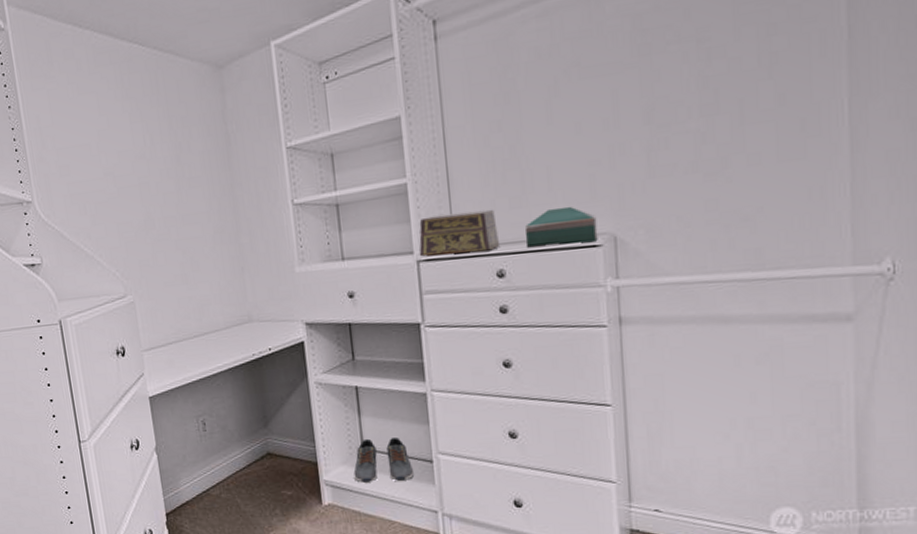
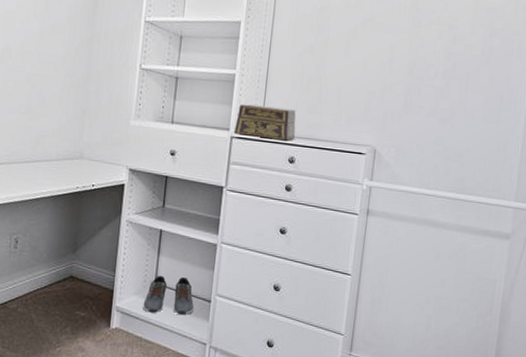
jewelry box: present [524,206,598,248] -> none [314,119,366,150]

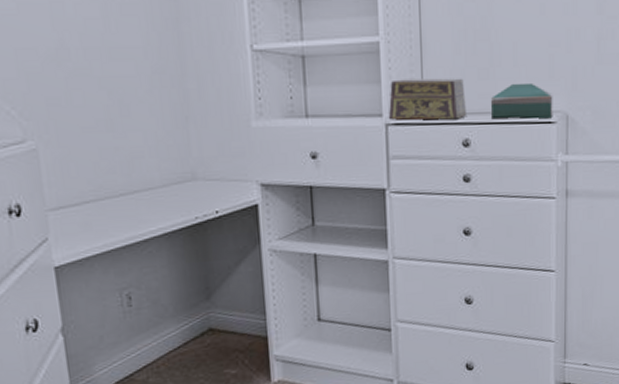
shoe: present [143,275,194,315] -> none [307,307,371,356]
jewelry box: none [314,119,366,150] -> present [490,82,553,120]

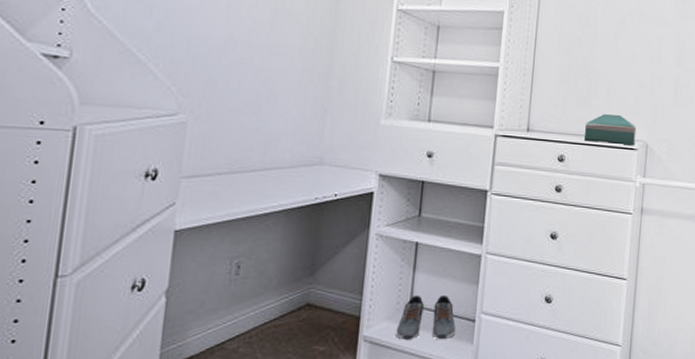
shoe: none [307,307,371,356] -> present [395,295,456,340]
decorative box: present [389,78,467,122] -> none [499,99,565,139]

